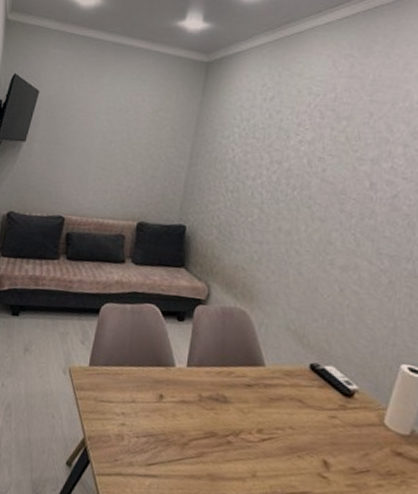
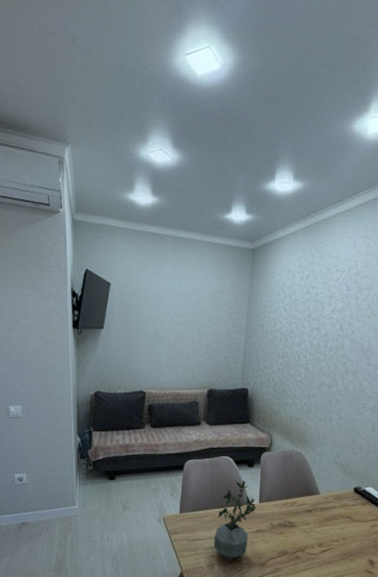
potted plant: none [126,334,184,433] -> present [214,479,257,561]

